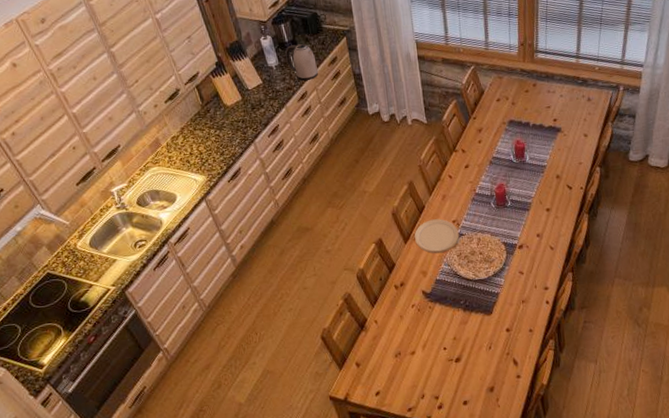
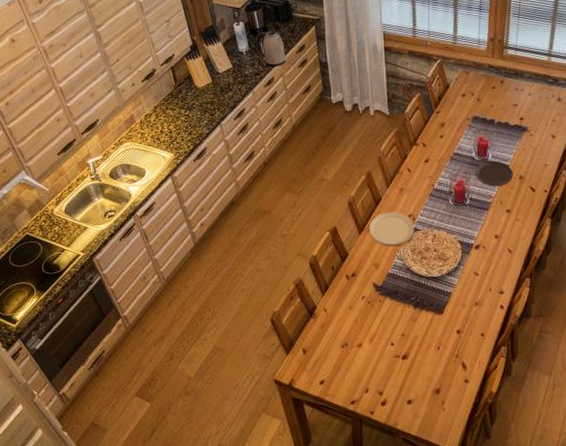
plate: none [514,162,551,188] -> present [475,160,513,187]

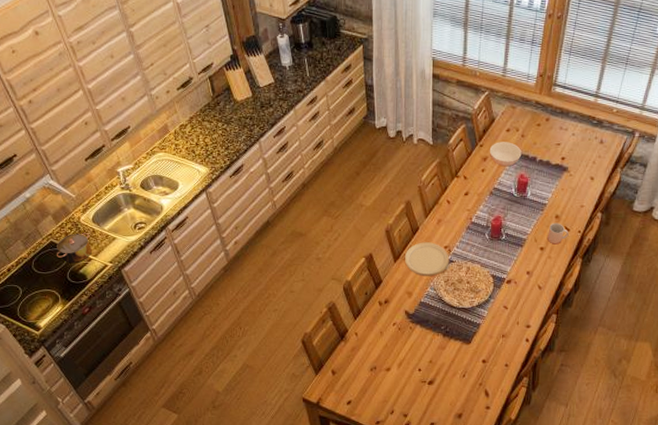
cooking pot: none [31,224,65,254] -> present [56,233,92,263]
kettle: present [256,31,287,67] -> none [300,47,331,85]
bowl: none [446,106,479,131] -> present [489,142,522,167]
plate: present [475,160,513,187] -> none [513,198,550,224]
mug: none [513,183,535,206] -> present [548,222,569,245]

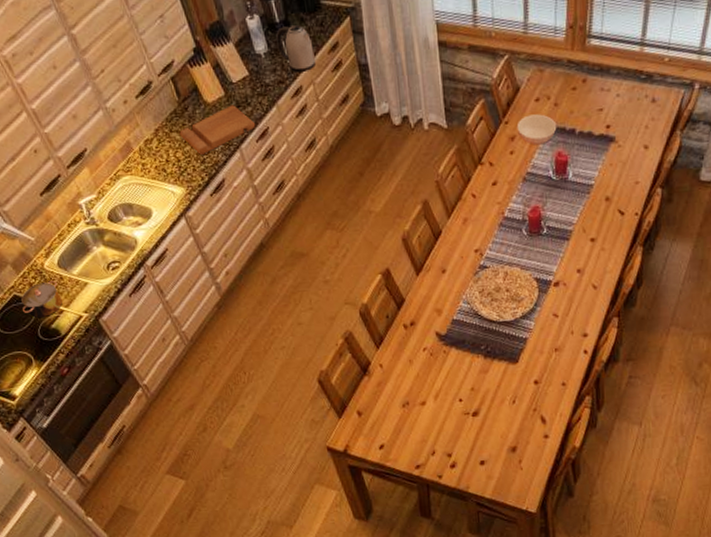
cutting board: none [210,105,275,142] -> present [179,105,256,155]
kettle: none [300,47,331,85] -> present [276,25,317,72]
plate: present [404,242,449,277] -> none [428,247,482,289]
mug: present [548,222,569,245] -> none [598,206,624,233]

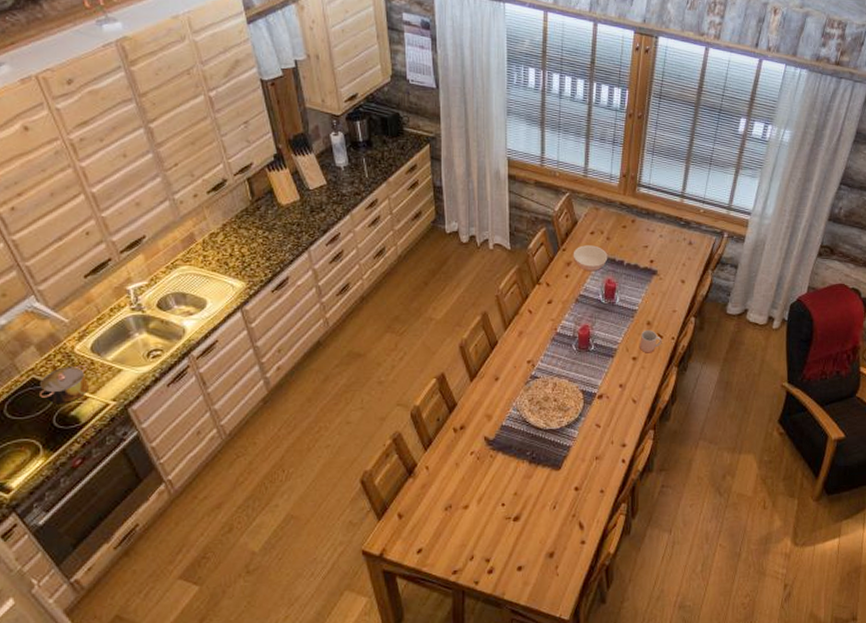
cutting board: present [179,105,256,155] -> none [248,209,328,252]
kettle: present [276,25,317,72] -> none [358,146,394,187]
mug: none [598,206,624,233] -> present [640,329,662,353]

